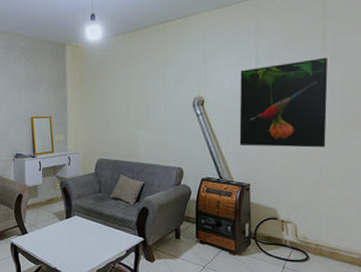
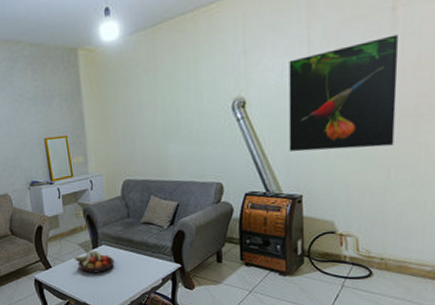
fruit bowl: none [48,219,85,241] -> present [74,250,115,274]

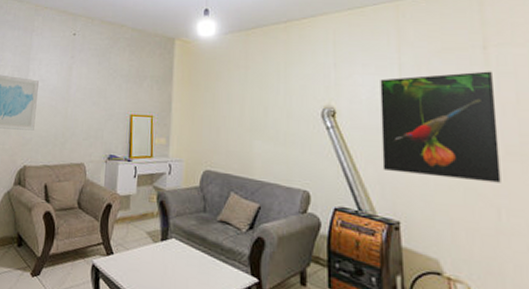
fruit bowl: present [74,250,115,274] -> none [139,241,183,272]

